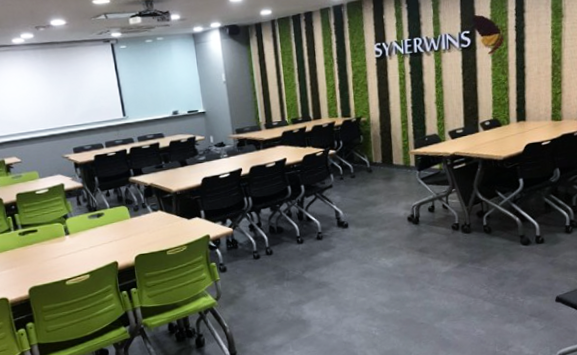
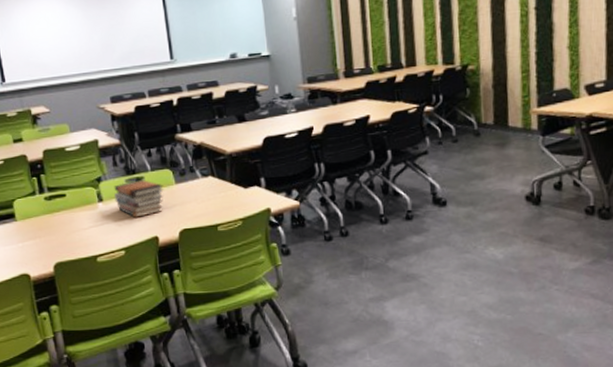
book stack: none [78,215,121,247] -> present [114,180,164,218]

